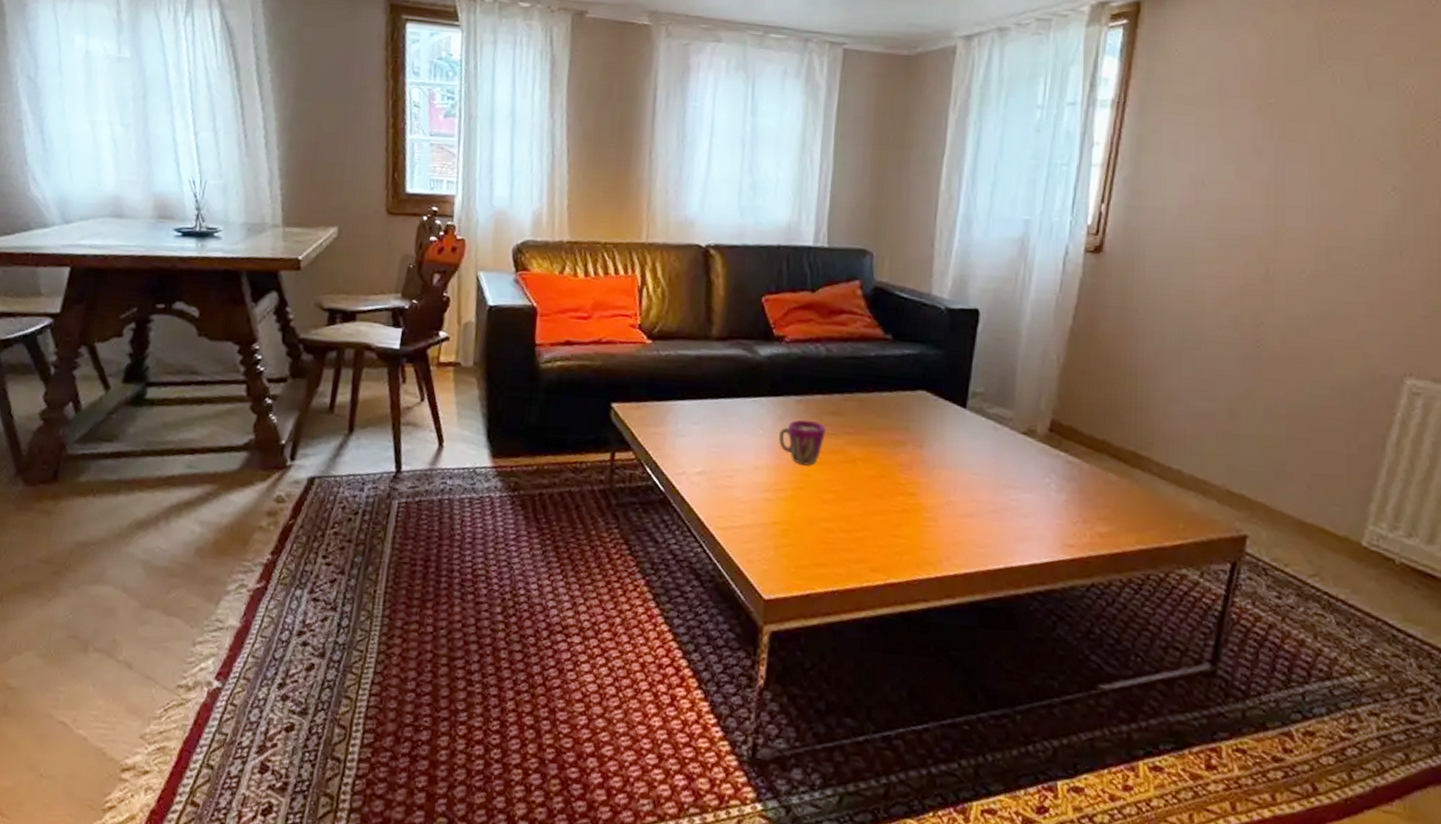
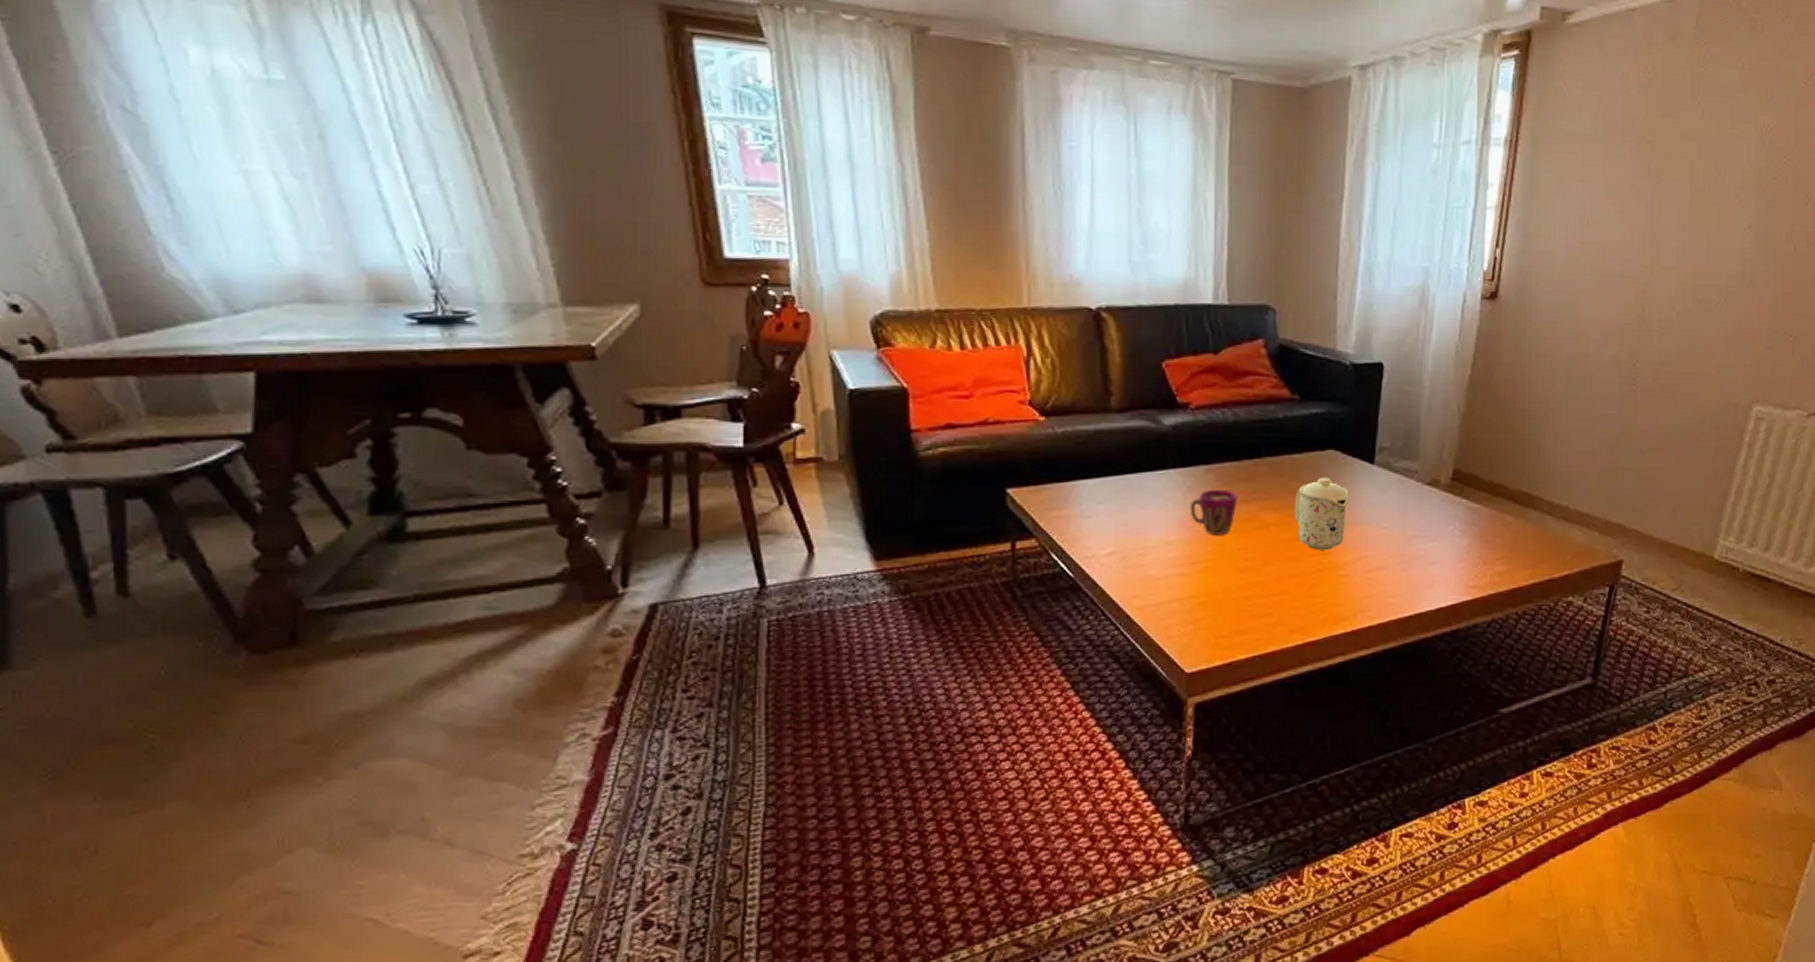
mug: none [881,416,938,491] -> present [1294,477,1348,550]

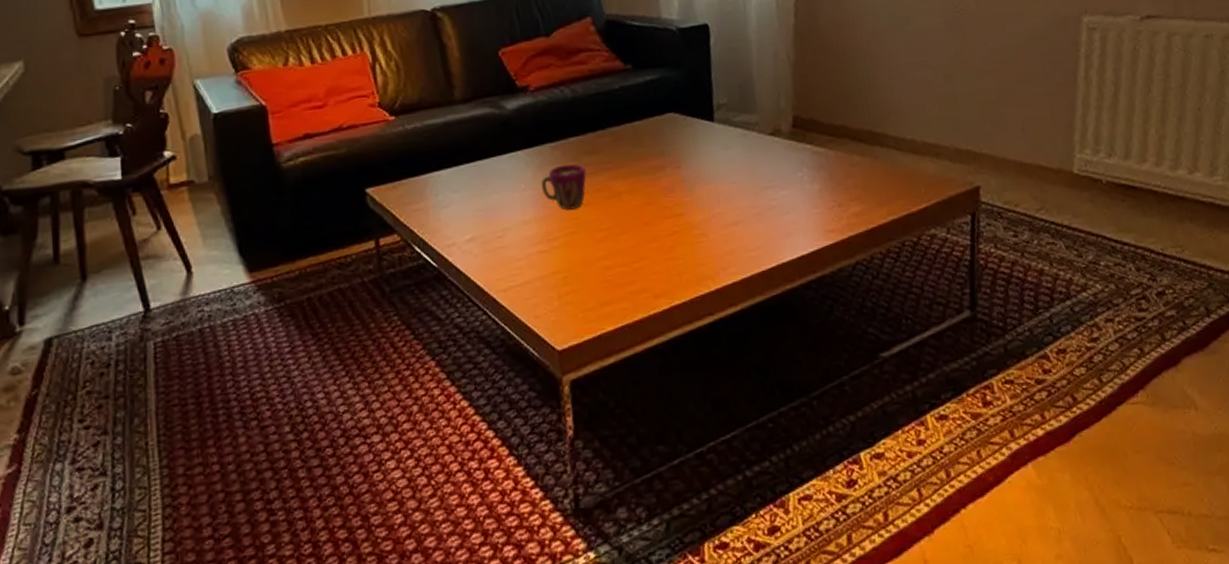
mug: present [1294,477,1348,550] -> none [641,140,696,213]

